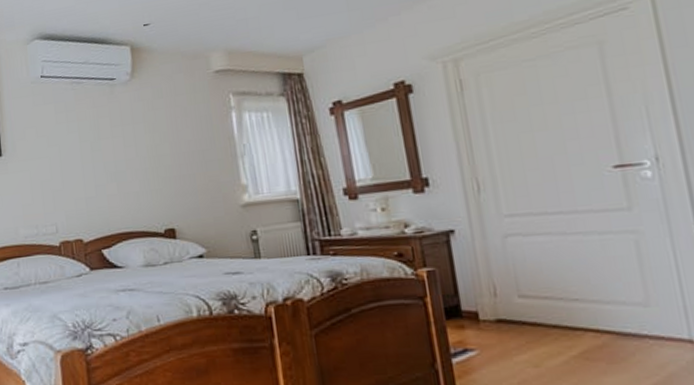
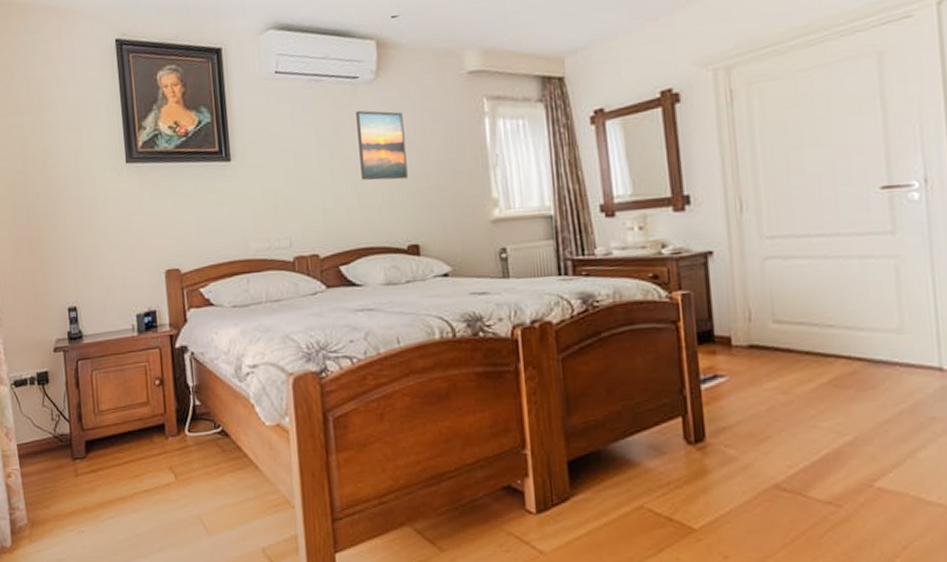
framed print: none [114,108,163,171] -> present [356,110,408,181]

